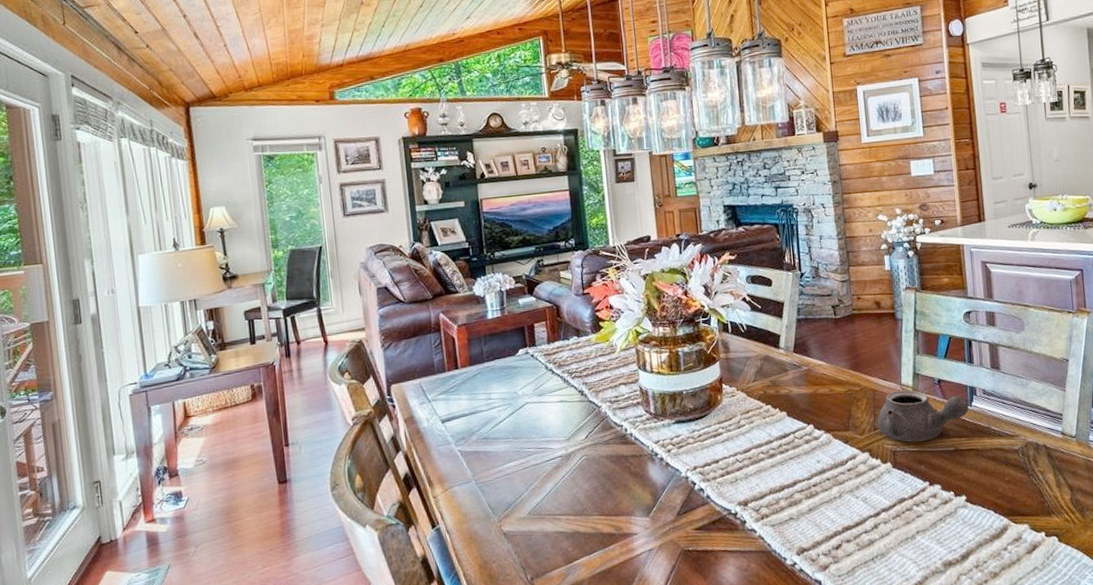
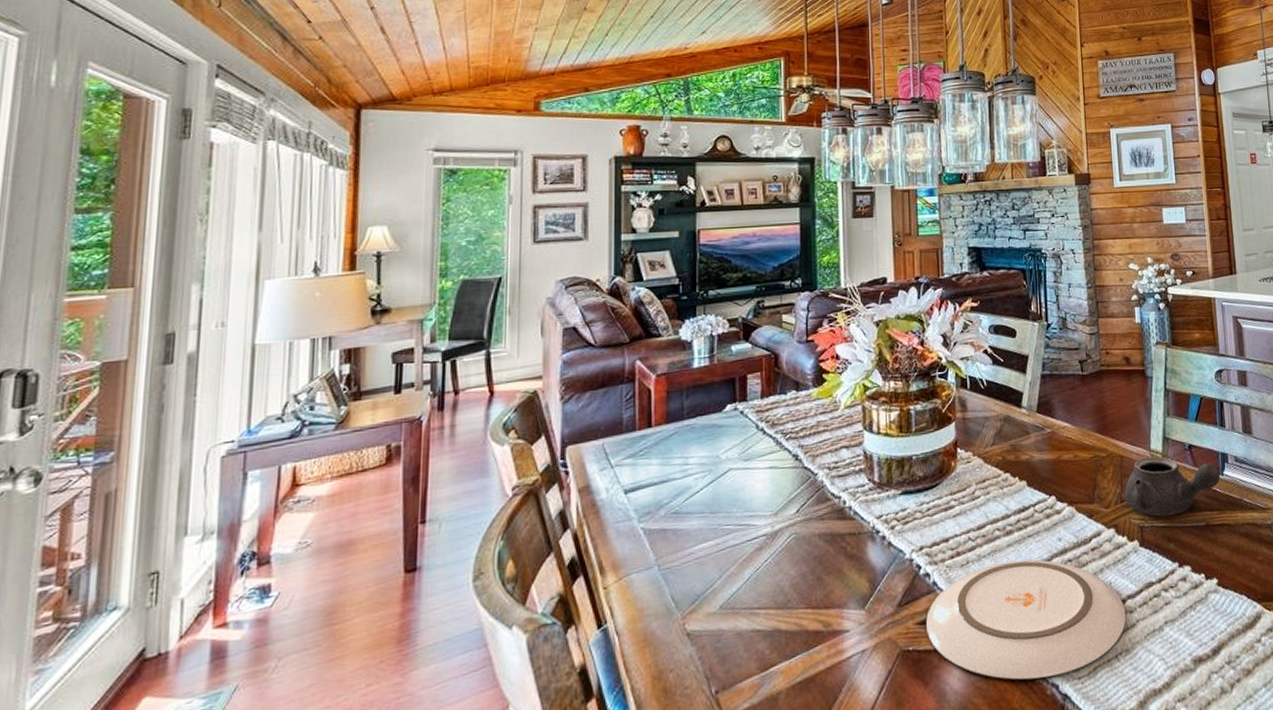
plate: none [702,478,881,576] -> present [926,559,1127,680]

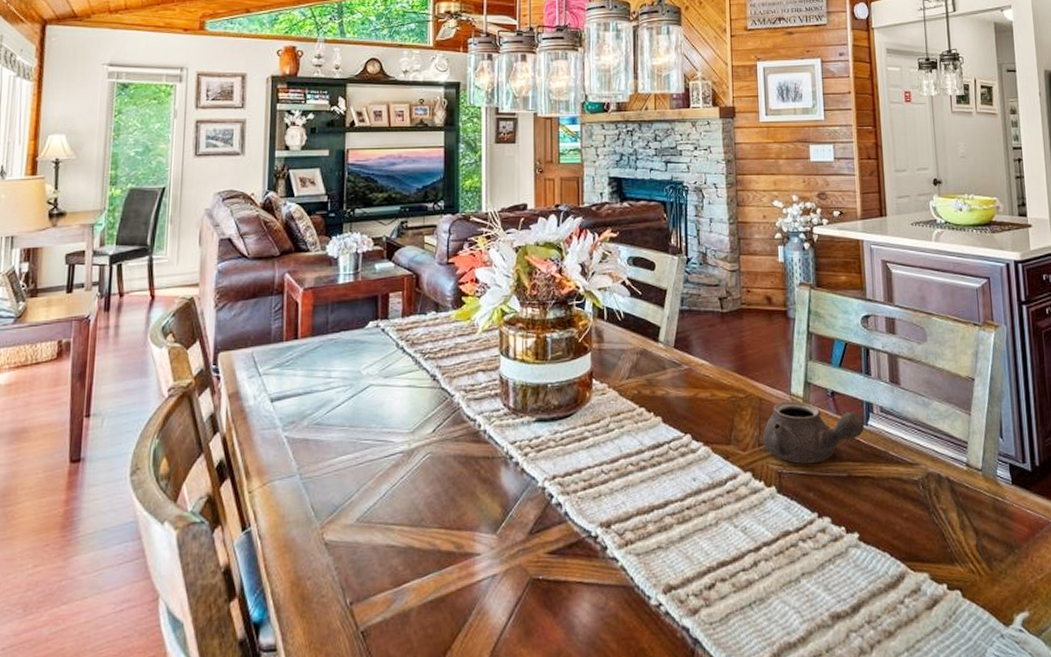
plate: present [926,559,1127,680] -> none [557,497,762,620]

